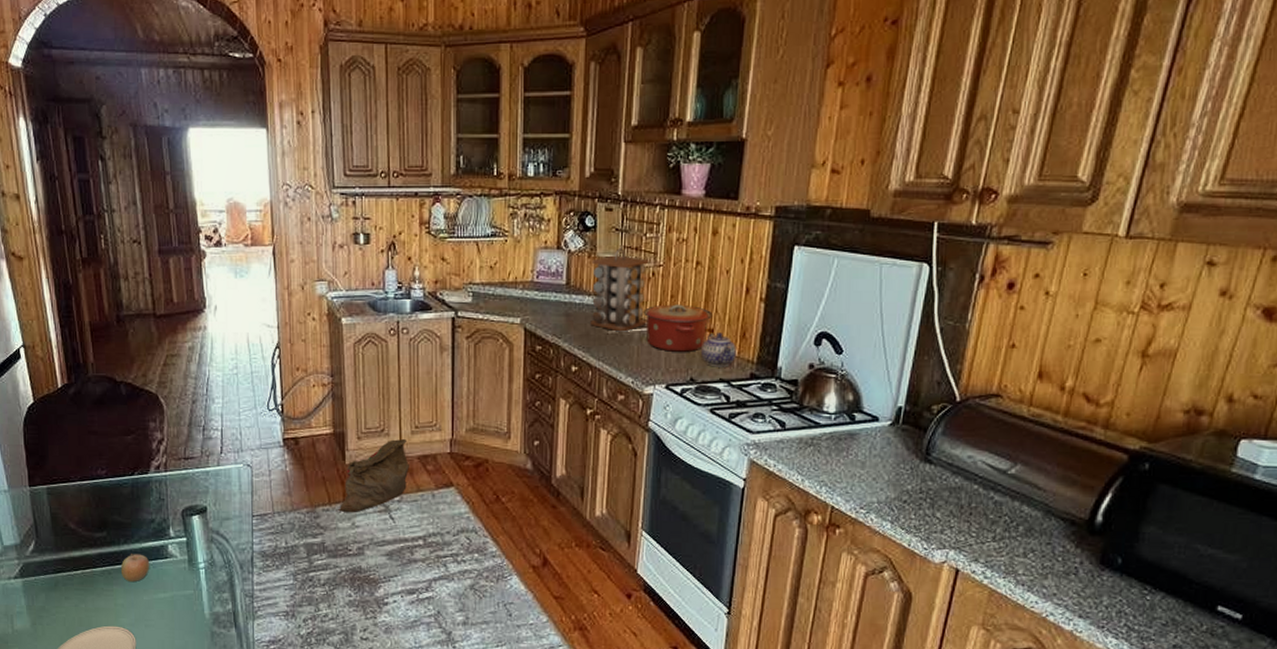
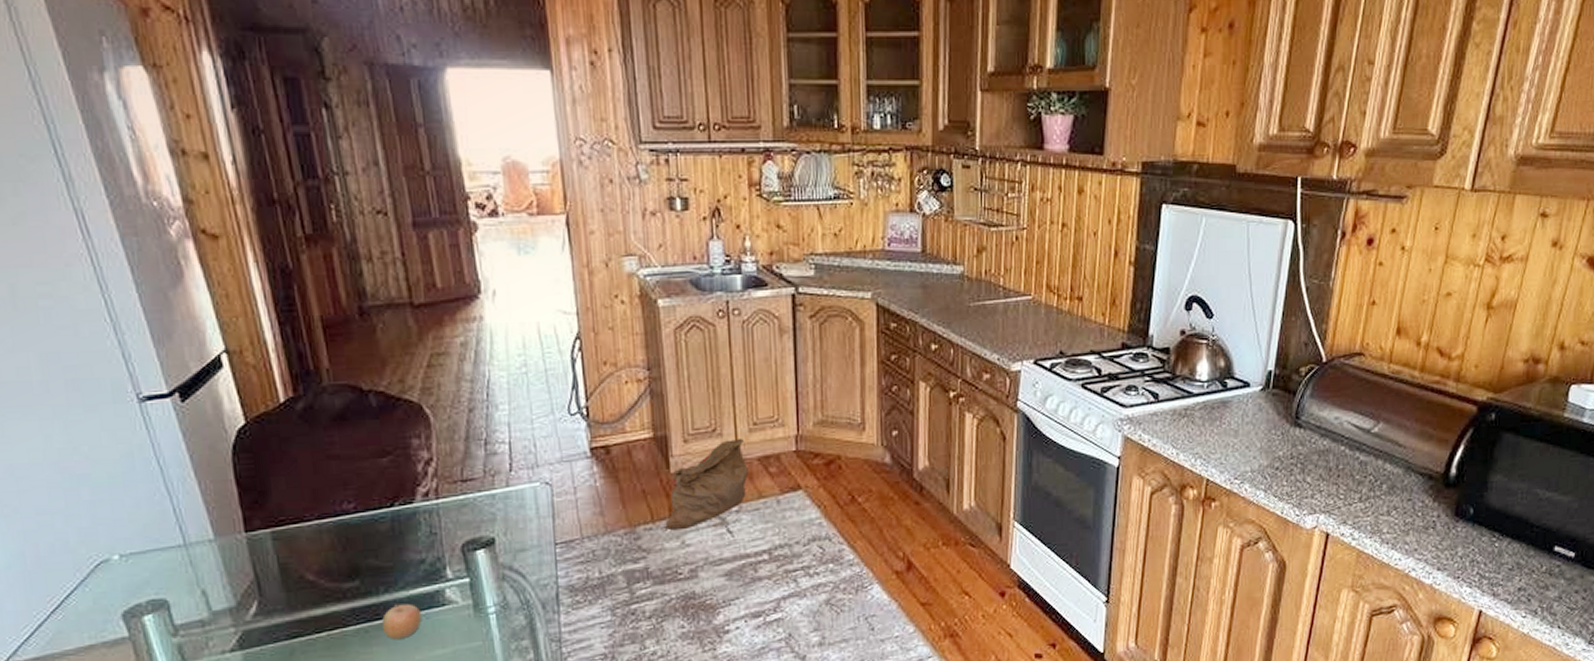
spice rack: present [590,248,648,332] -> none [948,210,1010,304]
casserole: present [643,304,713,352] -> none [1007,271,1081,324]
teapot: present [700,332,738,367] -> none [1069,300,1108,338]

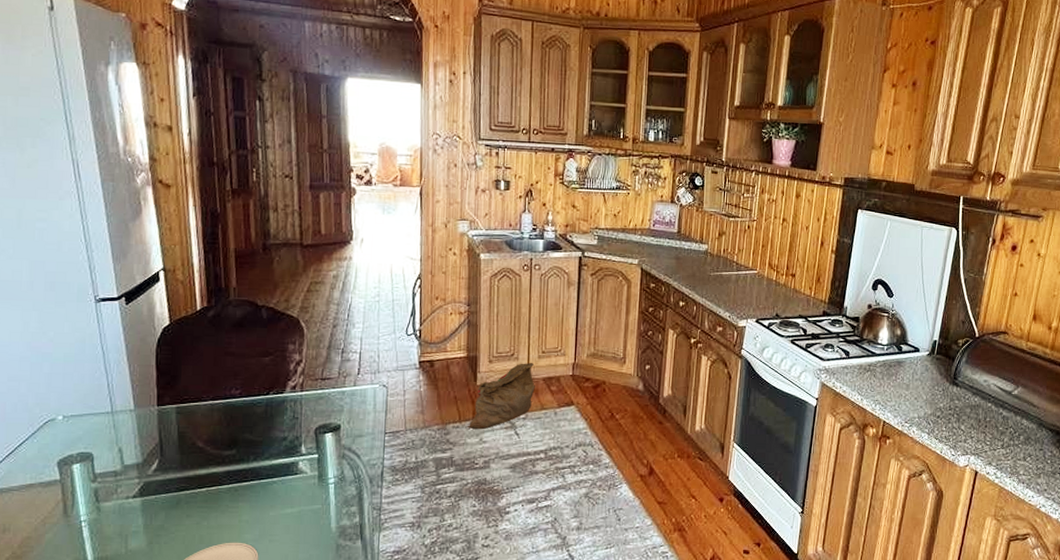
fruit: present [381,603,422,640] -> none [247,471,279,499]

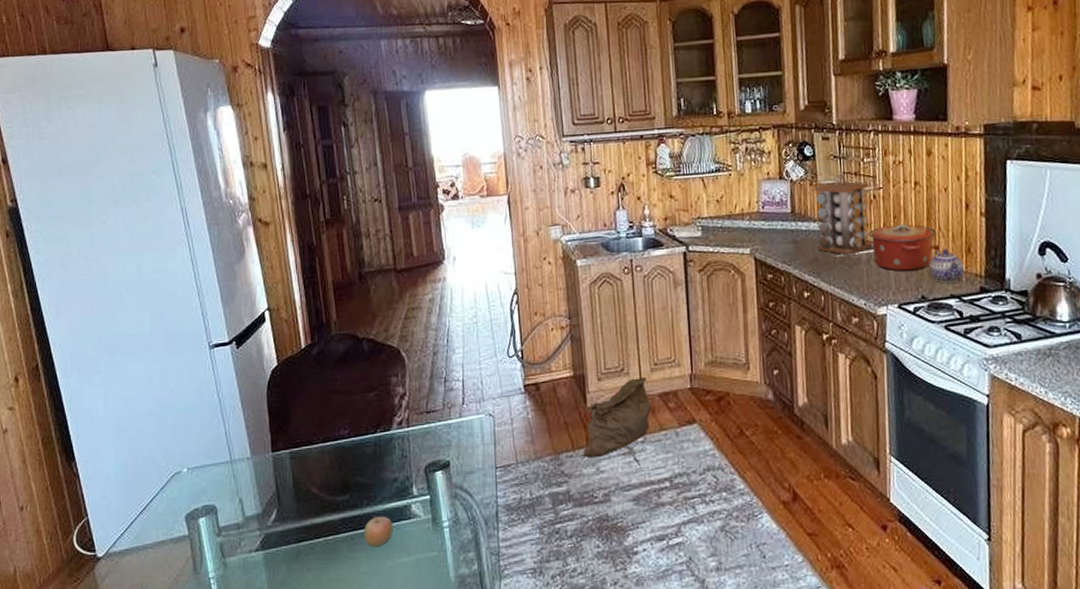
fruit: none [247,471,279,499] -> present [363,516,394,548]
spice rack: none [696,204,745,274] -> present [813,174,872,255]
casserole: none [739,252,795,292] -> present [868,224,936,271]
teapot: none [784,277,813,306] -> present [928,249,965,284]

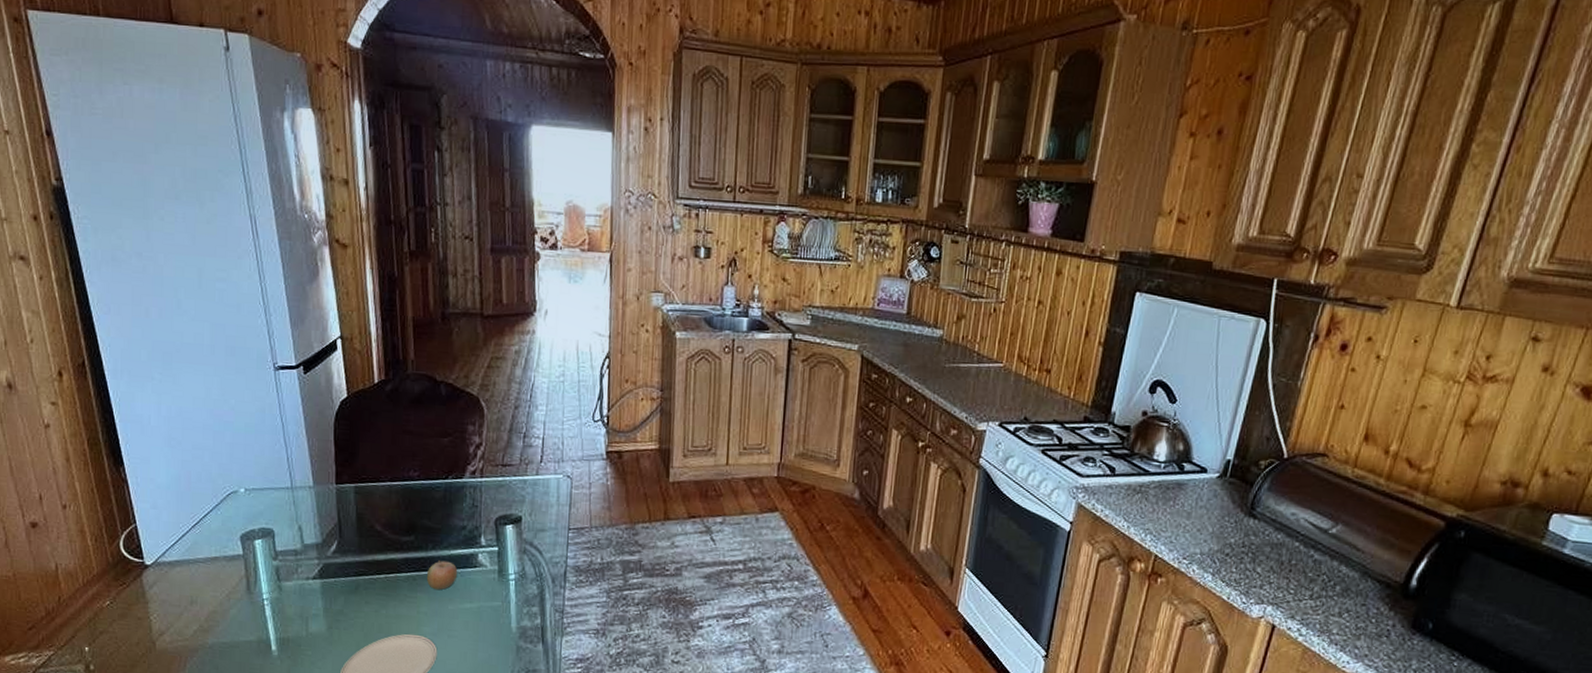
bag: present [581,376,651,457] -> none [657,459,735,532]
spice rack: present [813,174,872,255] -> none [928,281,990,366]
casserole: present [868,224,936,271] -> none [981,341,1051,391]
teapot: present [928,249,965,284] -> none [1036,373,1073,409]

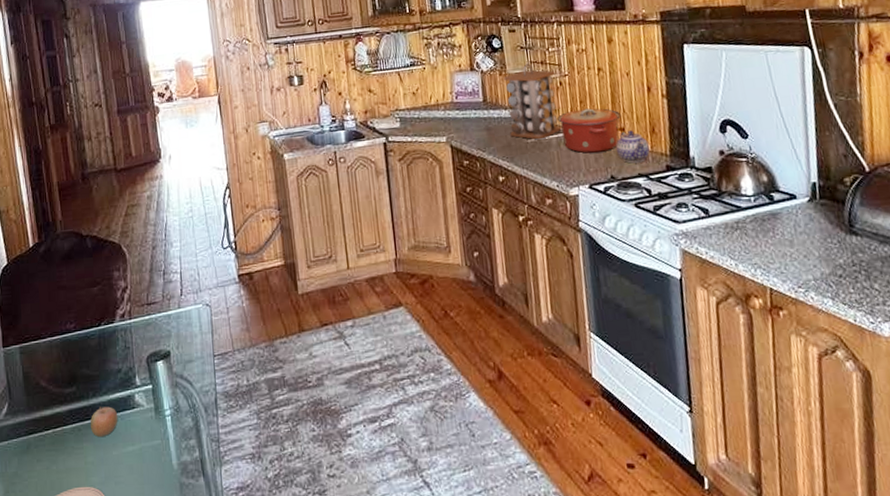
spice rack: none [928,281,990,366] -> present [503,63,561,140]
casserole: none [981,341,1051,391] -> present [556,108,621,154]
teapot: none [1036,373,1073,409] -> present [615,130,651,164]

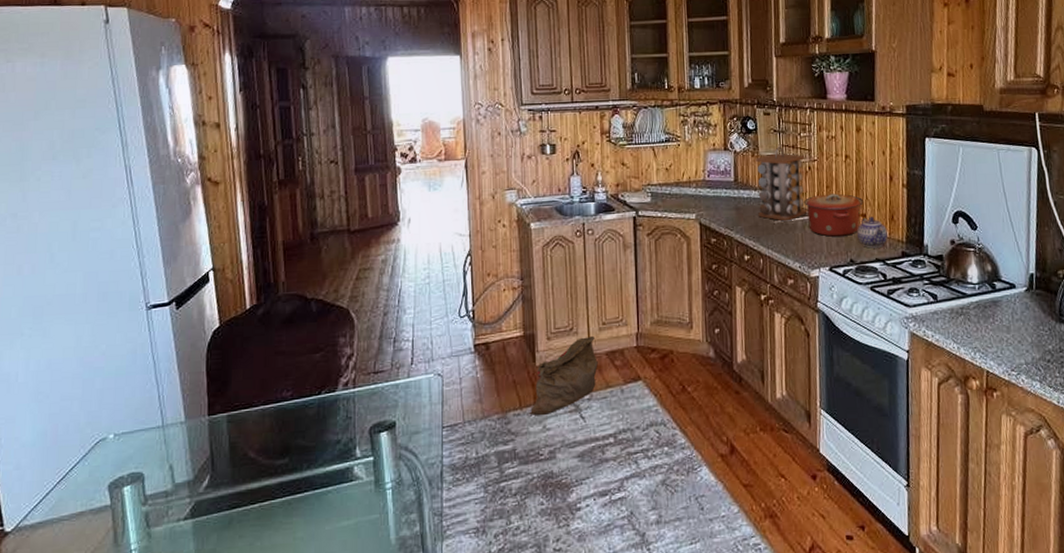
fruit: present [90,406,118,438] -> none [301,479,334,512]
bag: none [294,262,359,343] -> present [528,335,598,415]

